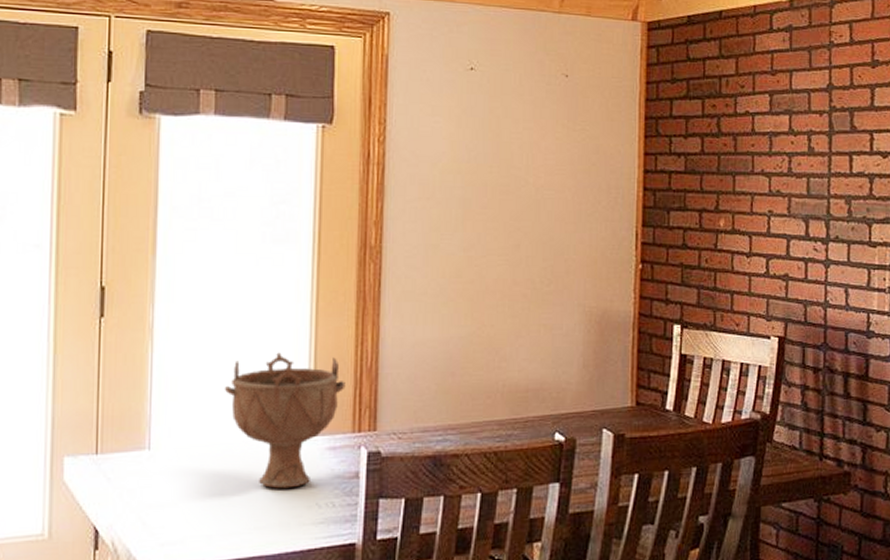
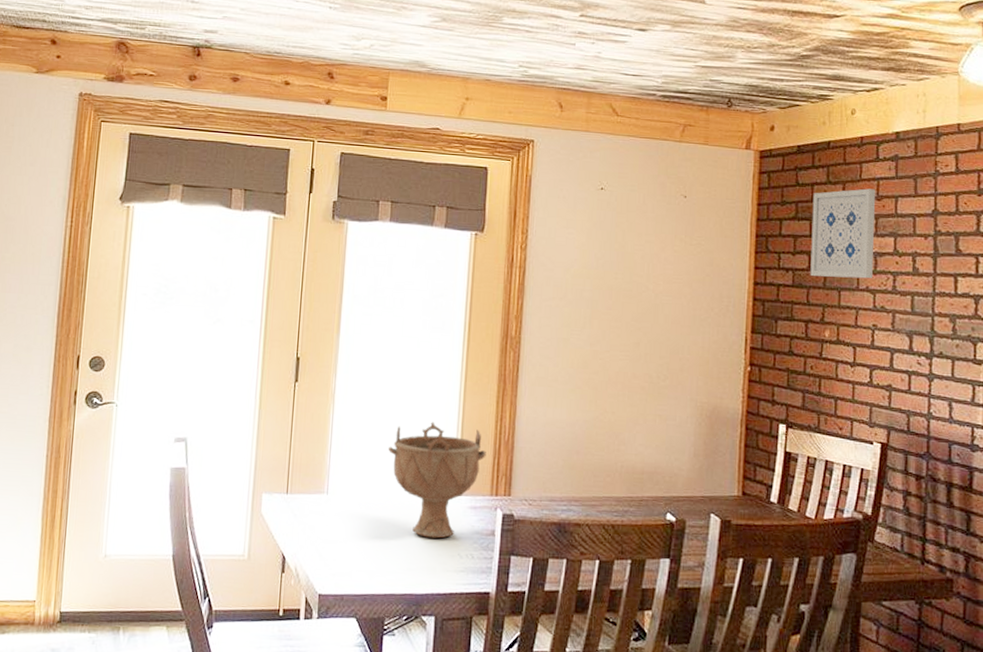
wall art: none [703,62,770,162] -> present [810,188,876,279]

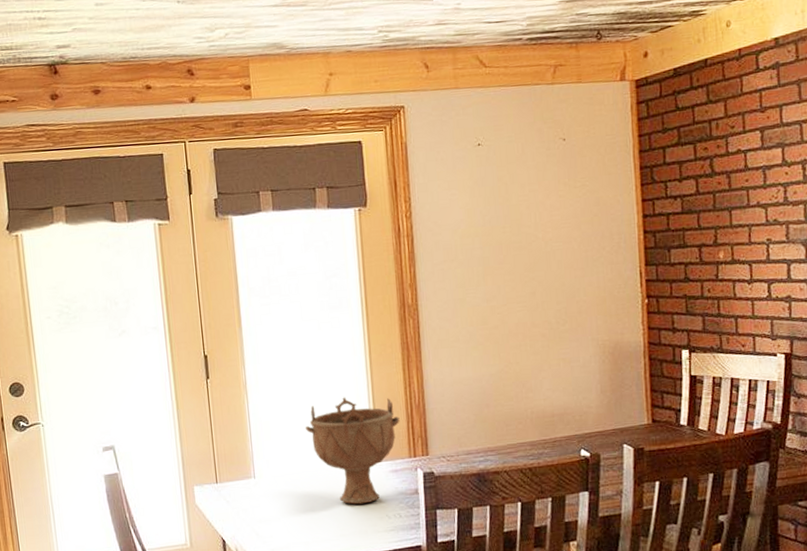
wall art: present [810,188,876,279] -> none [694,101,763,201]

